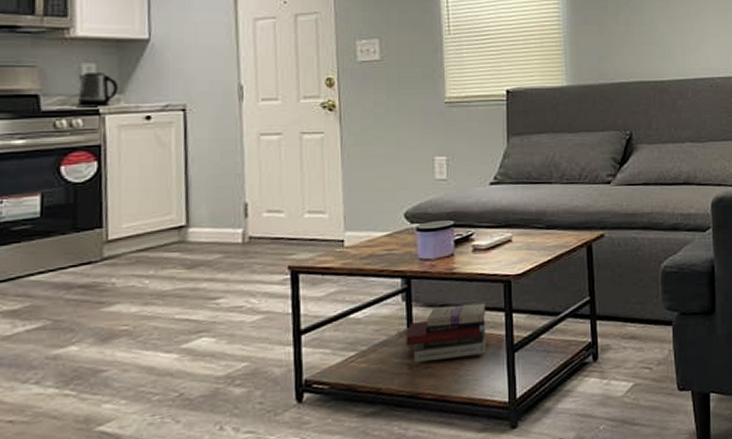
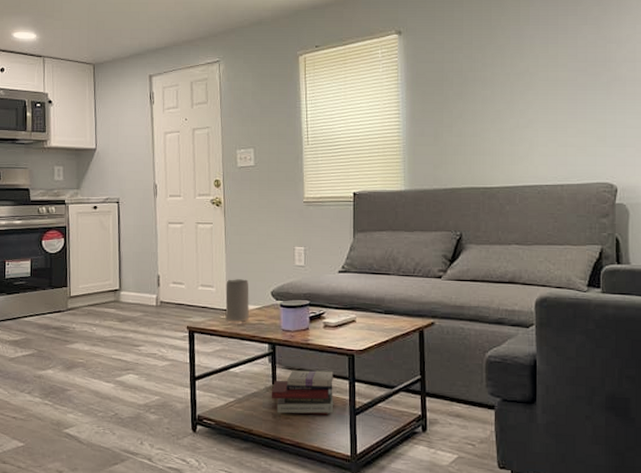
kettle: present [78,71,119,108] -> none [52,172,77,199]
candle: none [342,200,376,256] -> present [225,279,250,323]

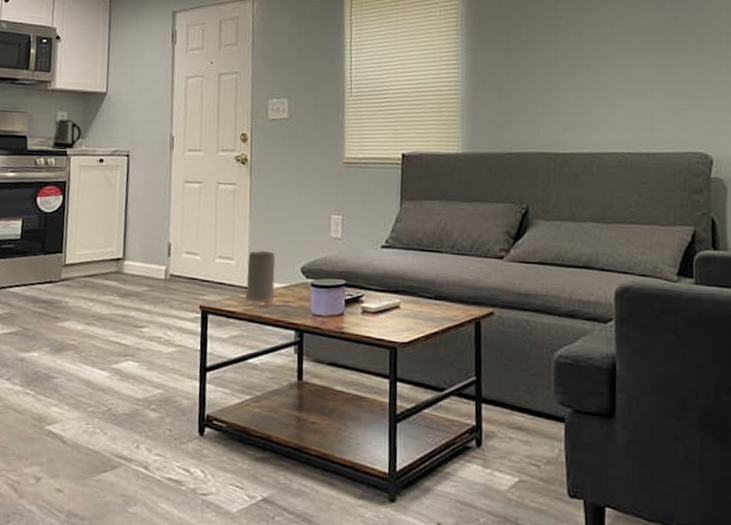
kettle: none [52,172,77,199] -> present [53,118,82,150]
books: present [271,370,334,416] -> none [295,363,371,422]

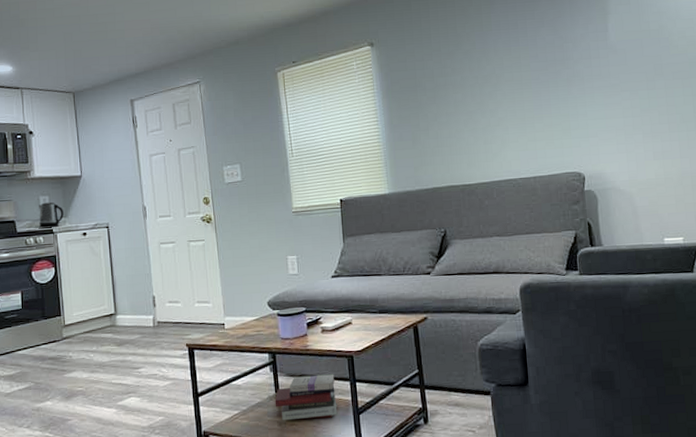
candle: present [245,251,275,304] -> none [222,292,248,336]
books: none [295,363,371,422] -> present [275,374,338,421]

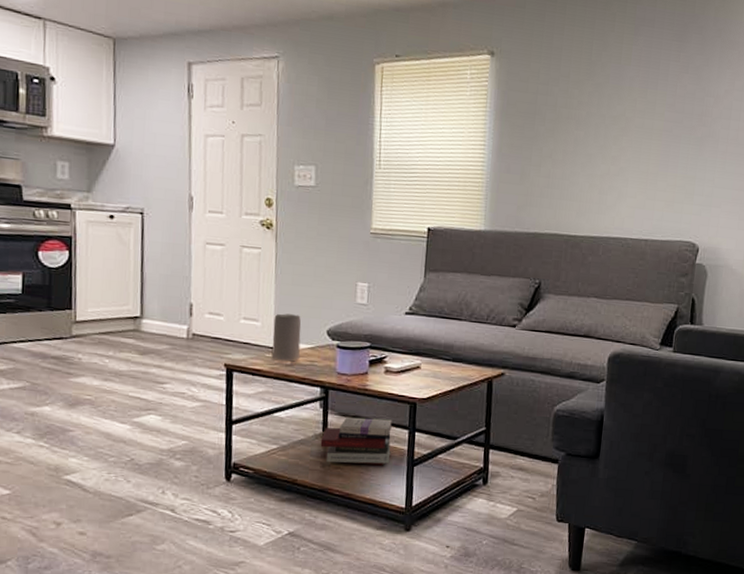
kettle: present [39,202,65,229] -> none [53,169,88,204]
candle: none [222,292,248,336] -> present [271,313,302,363]

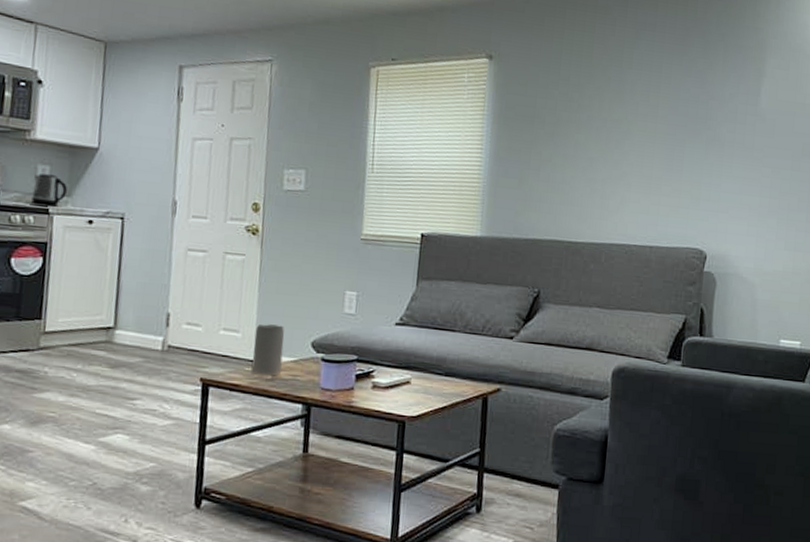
kettle: none [53,169,88,204] -> present [31,173,68,208]
books: present [320,417,392,466] -> none [300,436,379,492]

